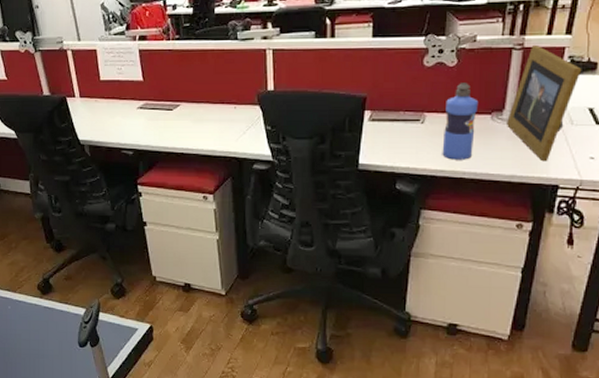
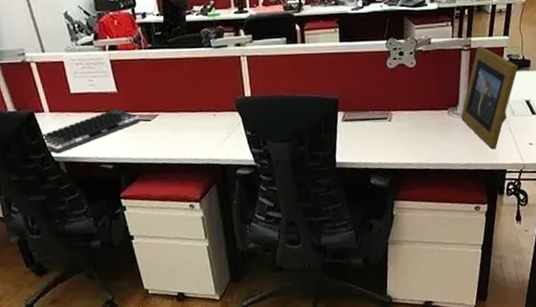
computer keyboard: none [70,97,162,137] -> present [40,109,140,154]
water bottle: present [442,83,479,160] -> none [408,82,437,153]

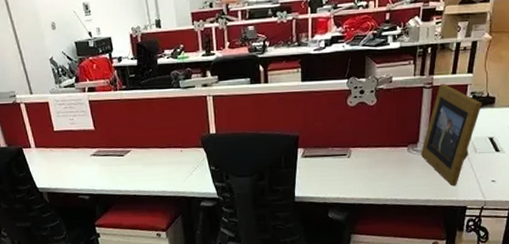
computer keyboard: present [40,109,140,154] -> none [27,145,114,185]

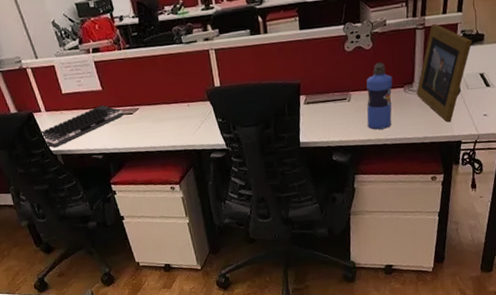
computer keyboard: none [27,145,114,185] -> present [39,105,124,148]
water bottle: none [367,119,396,189] -> present [366,62,393,130]

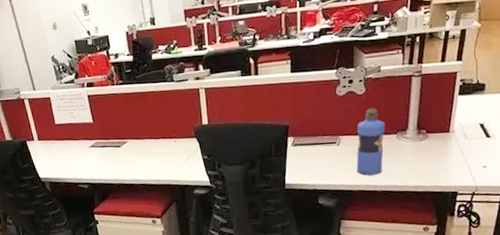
computer keyboard: present [39,105,124,148] -> none [31,137,112,175]
picture frame: present [416,23,473,122] -> none [409,71,472,172]

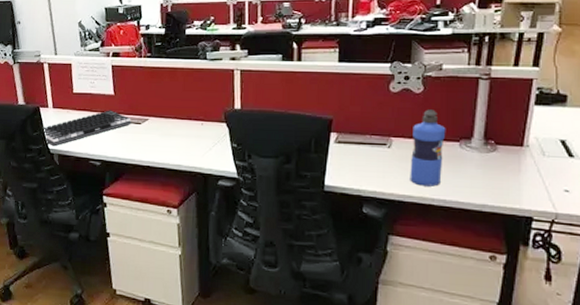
computer keyboard: none [31,137,112,175] -> present [42,110,131,147]

